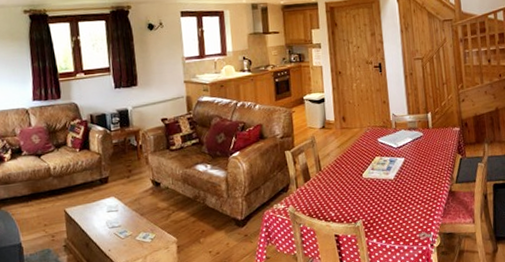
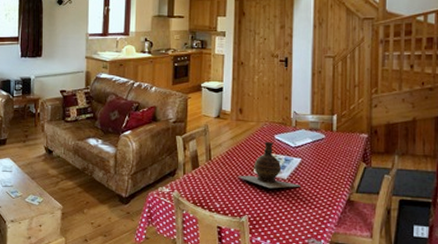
ceramic jug: none [348,146,407,191] -> present [237,142,301,189]

